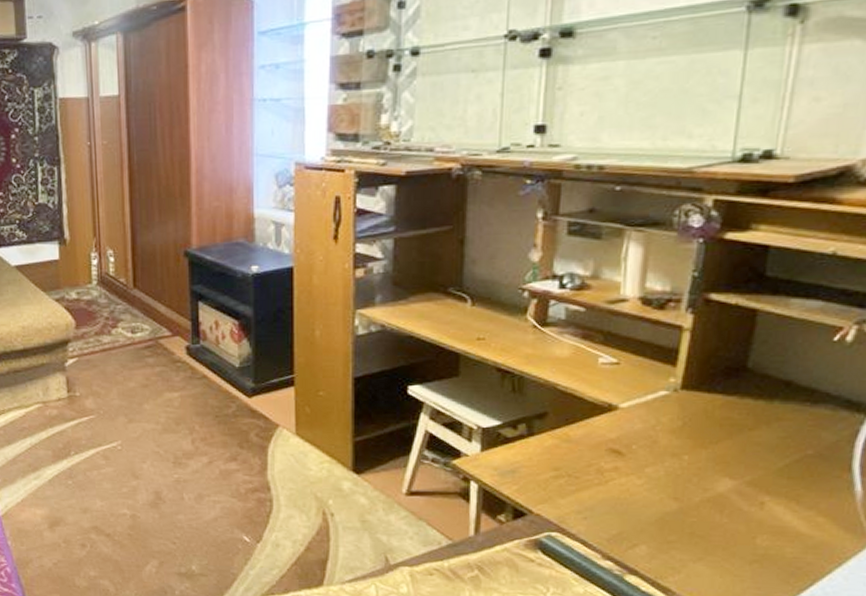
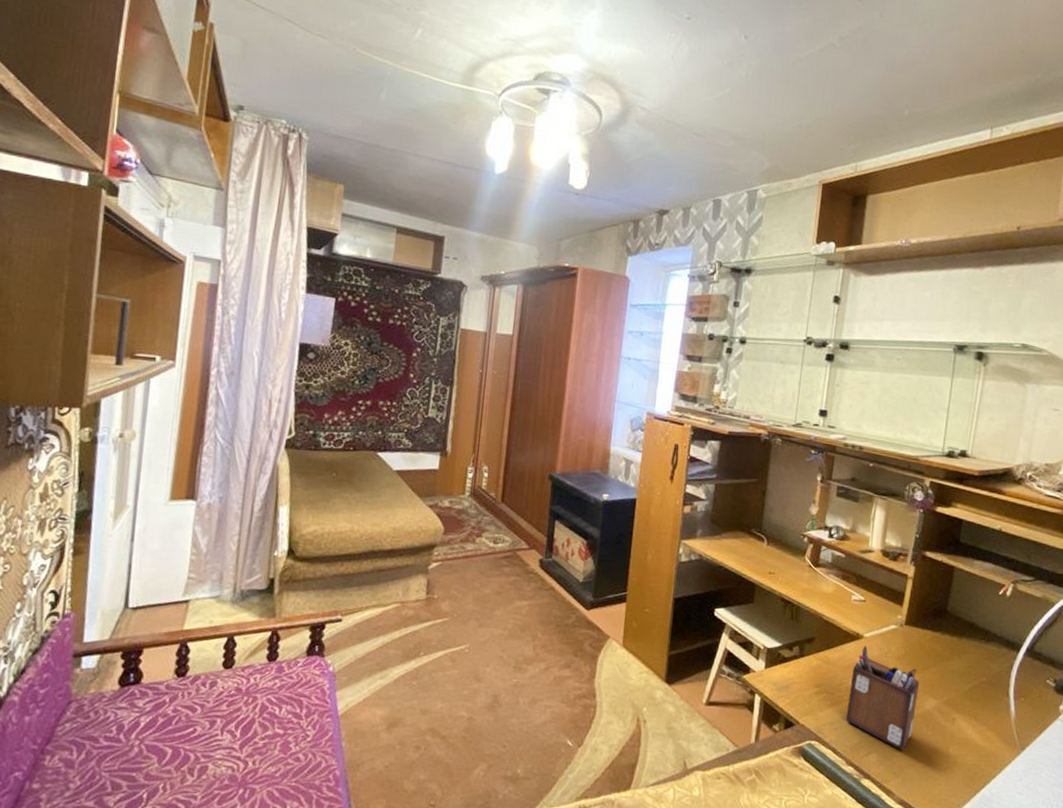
desk organizer: none [598,418,707,542] -> present [845,645,920,750]

